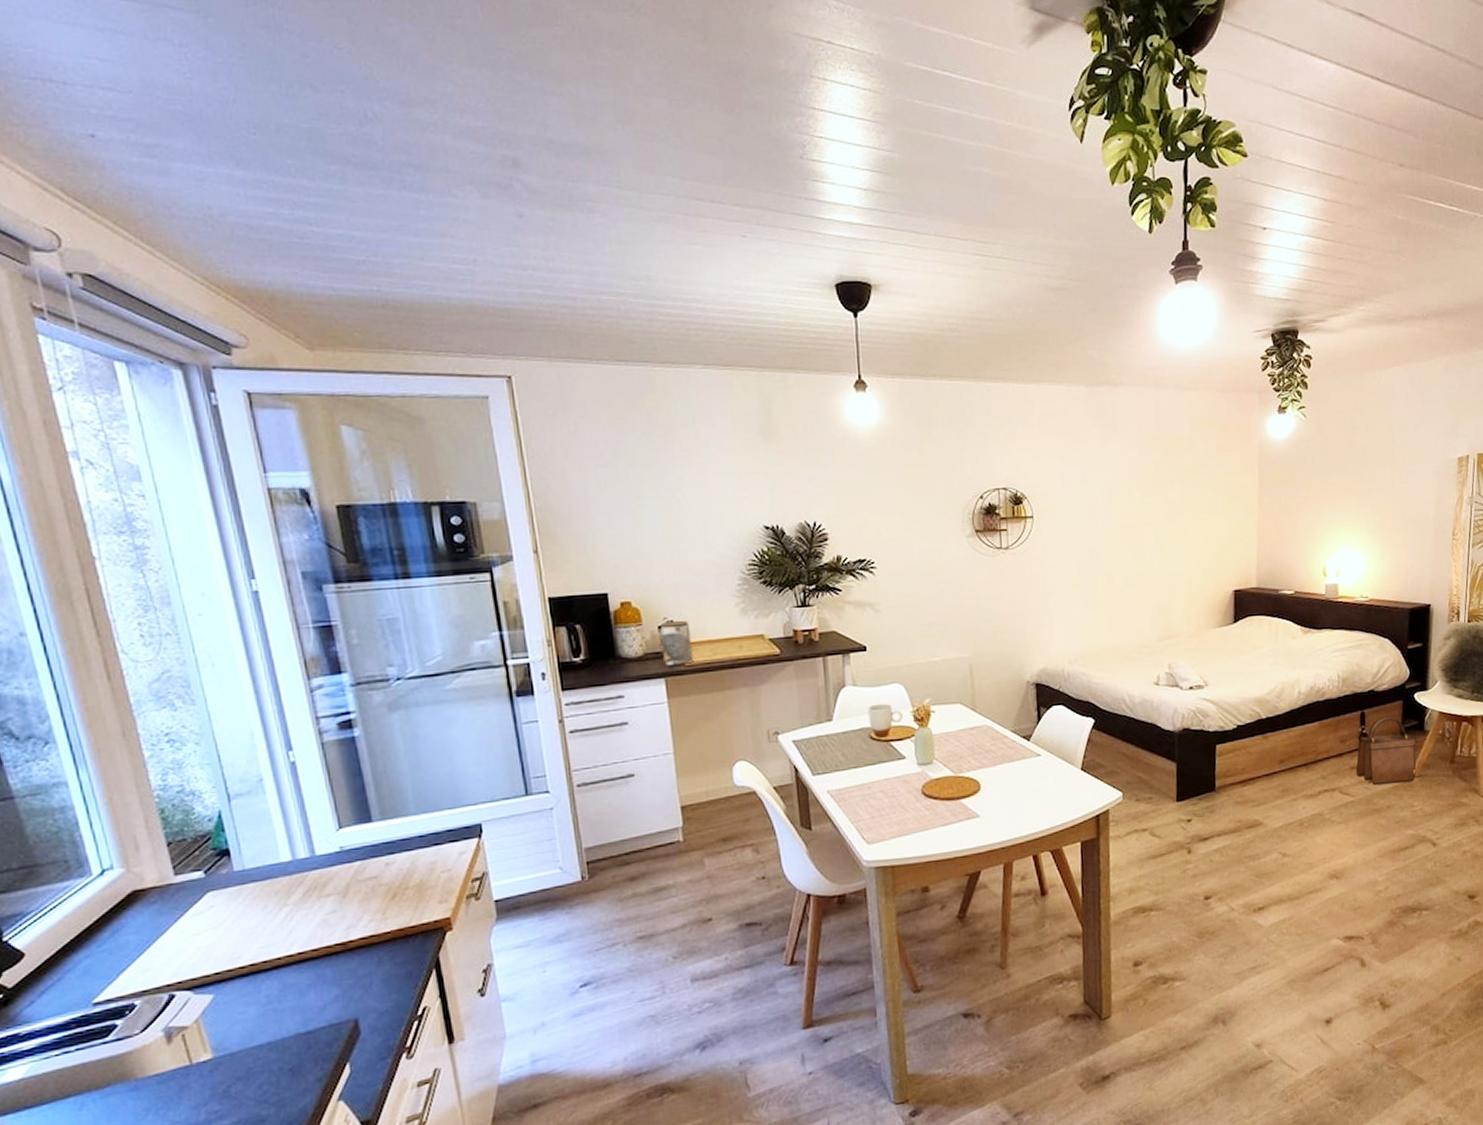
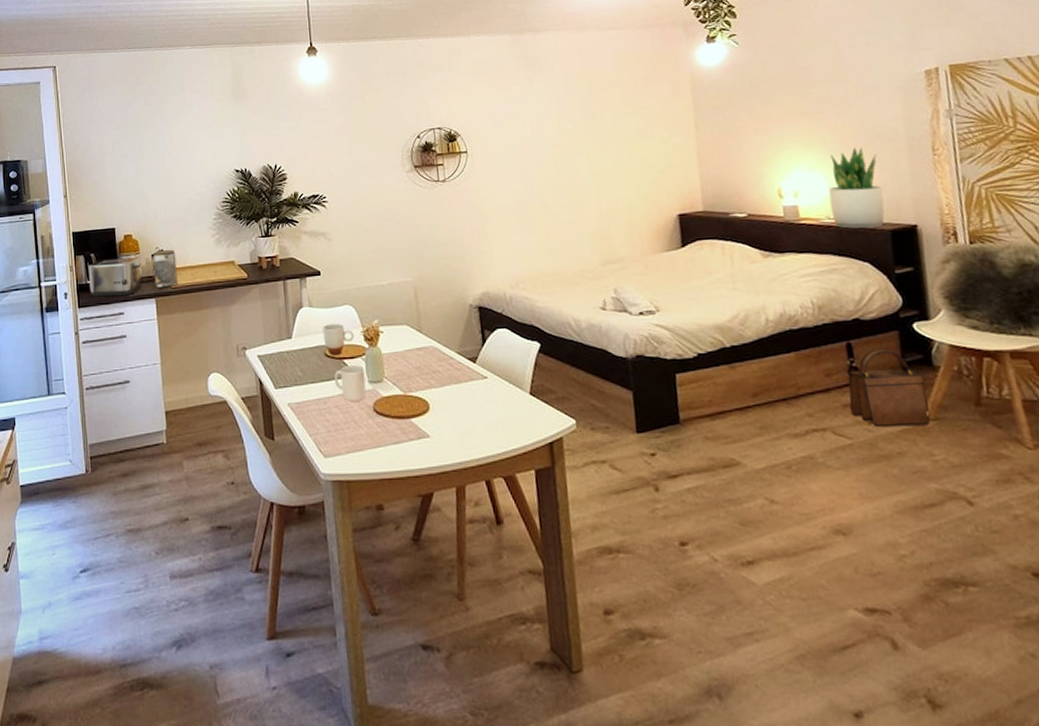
toaster: none [572,629,645,678] -> present [88,257,141,297]
cup: none [880,746,915,785] -> present [334,364,367,401]
planter: none [1364,530,1409,608] -> present [828,147,885,229]

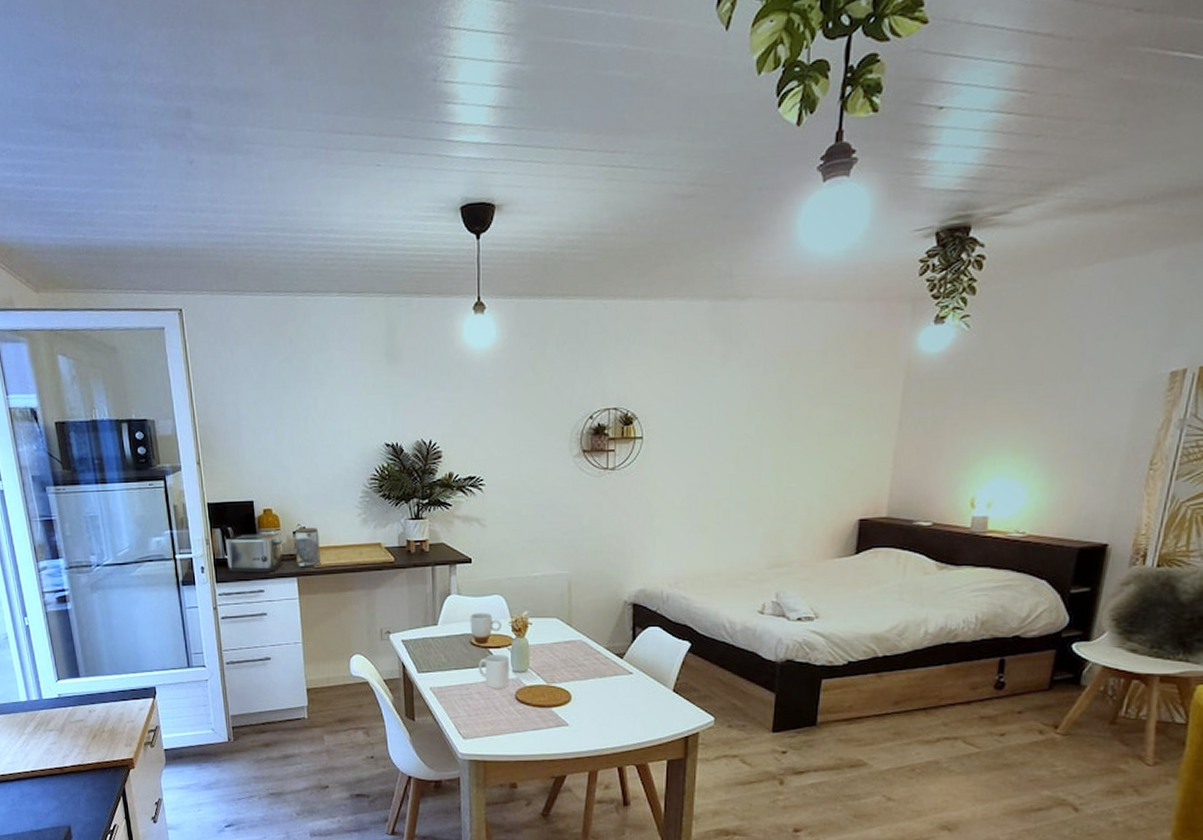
planter: present [828,147,885,229] -> none [1021,457,1088,546]
handbag: present [847,348,931,426] -> none [987,666,1069,739]

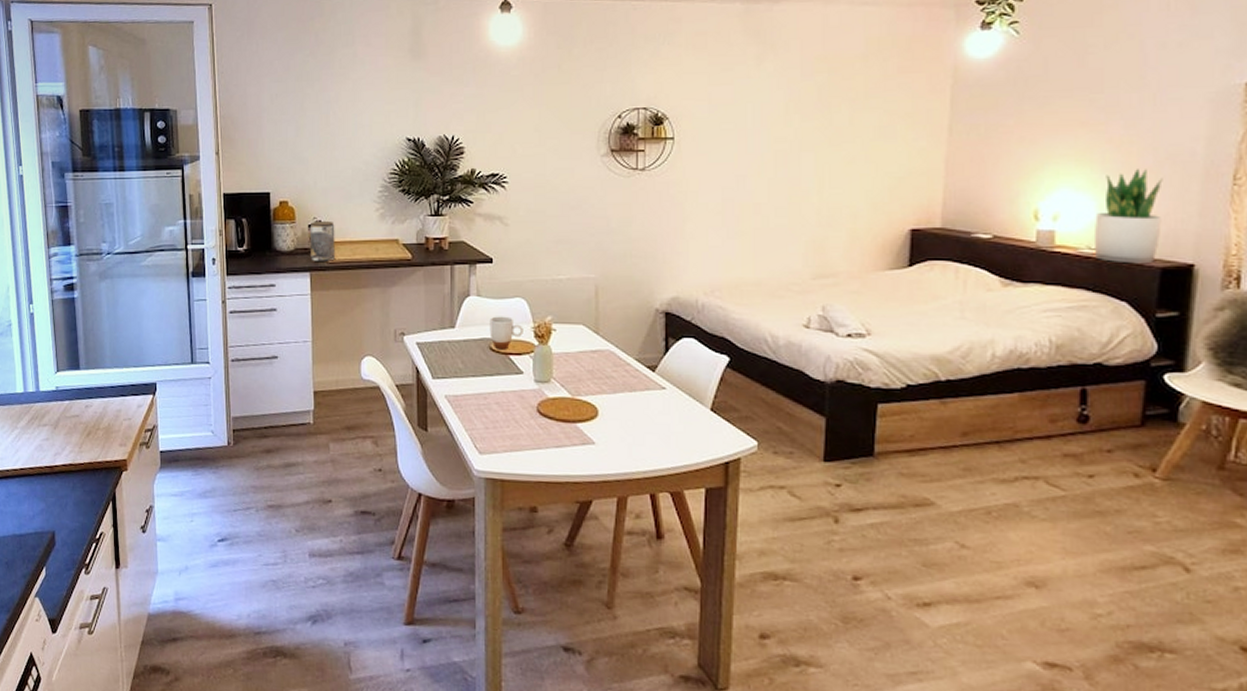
toaster: present [225,533,282,574] -> none [239,226,296,268]
cup: present [479,653,510,689] -> none [498,361,531,400]
planter: none [1021,457,1088,546] -> present [1093,169,1163,264]

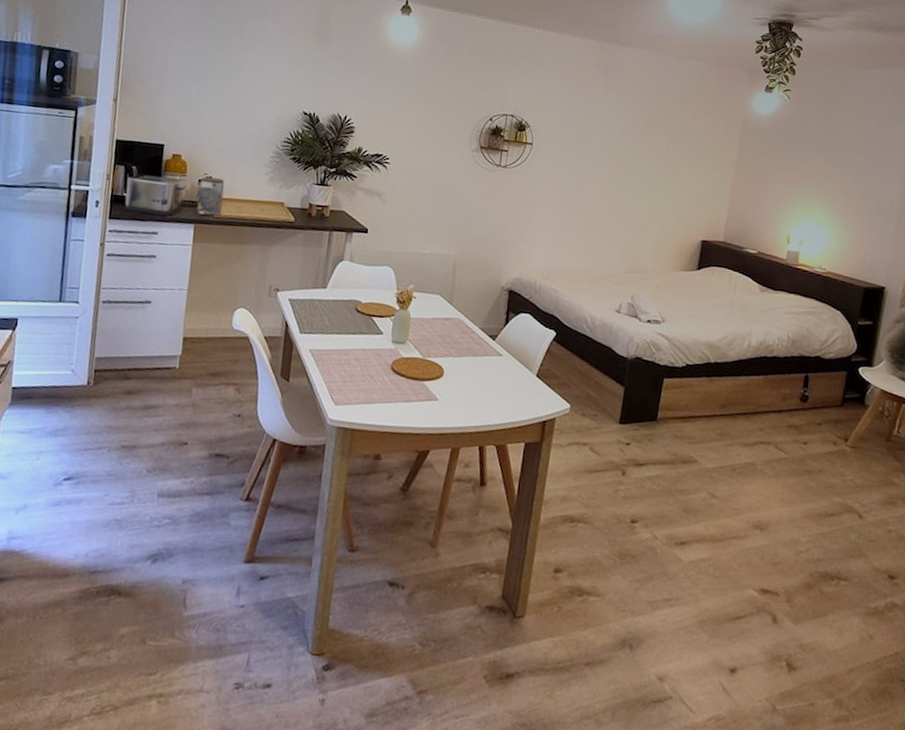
toaster: none [239,226,296,268] -> present [124,174,185,217]
mug: present [489,316,523,350] -> none [357,281,388,312]
planter: present [1093,169,1163,264] -> none [823,212,871,284]

